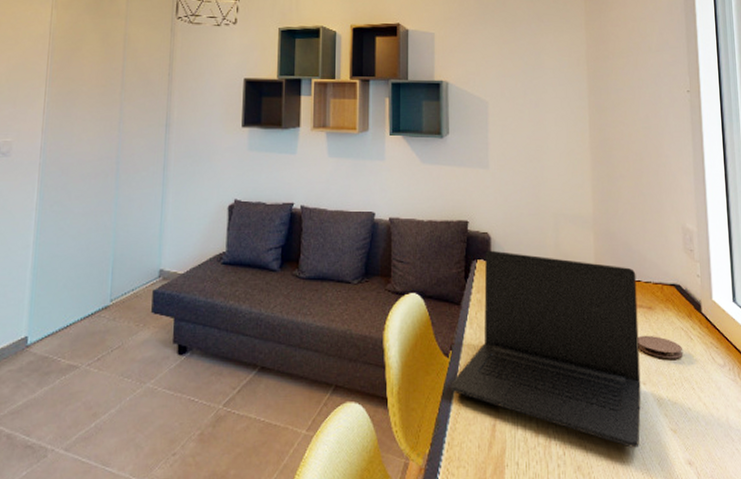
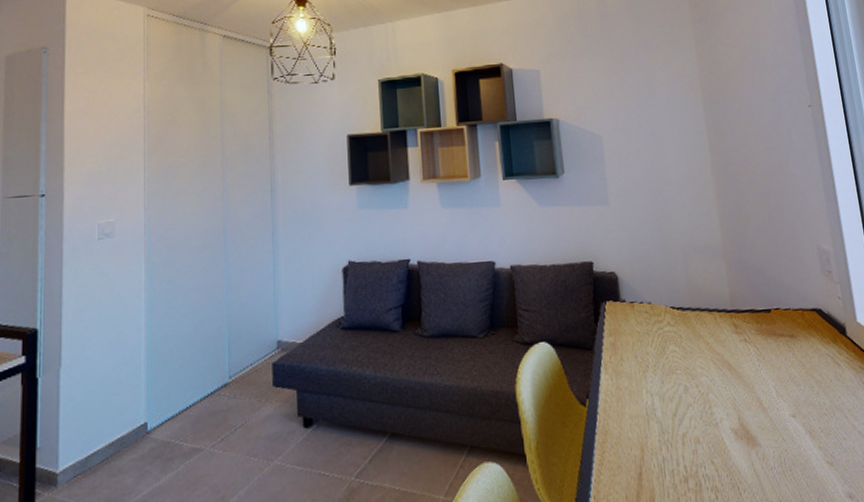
laptop: present [450,250,641,448] -> none [590,290,796,486]
coaster: present [637,335,682,359] -> none [782,364,831,388]

